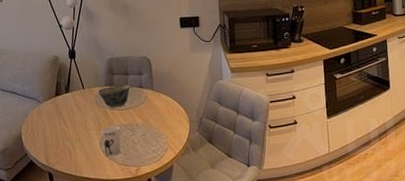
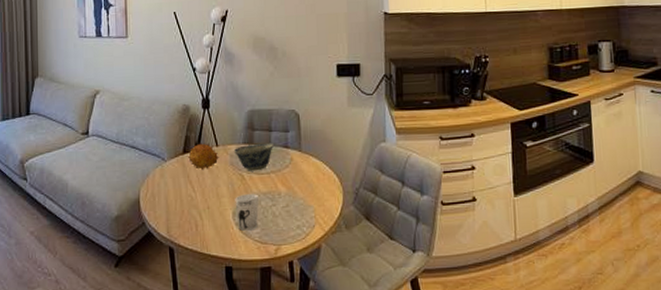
fruit: none [60,87,86,110] -> present [188,143,219,171]

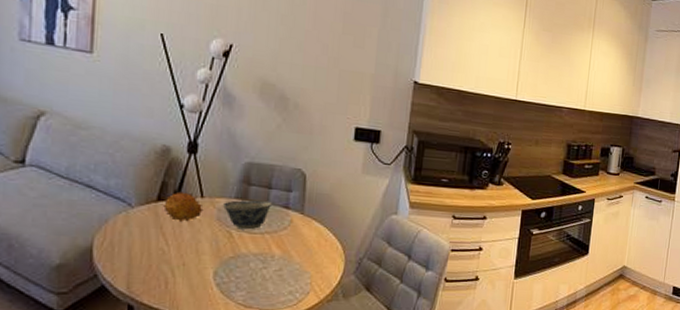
cup: present [235,194,259,231] -> none [218,253,247,293]

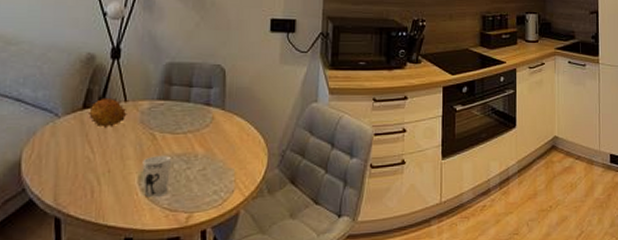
cup: none [218,253,247,293] -> present [142,156,171,197]
bowl: present [222,199,273,230] -> none [145,99,195,131]

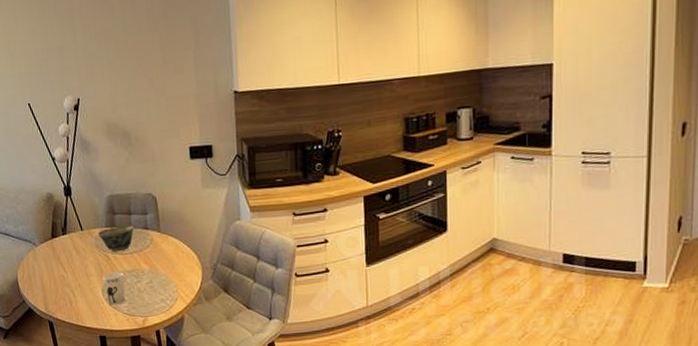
fruit: present [89,97,127,129] -> none [56,228,85,253]
bowl: none [145,99,195,131] -> present [97,225,135,252]

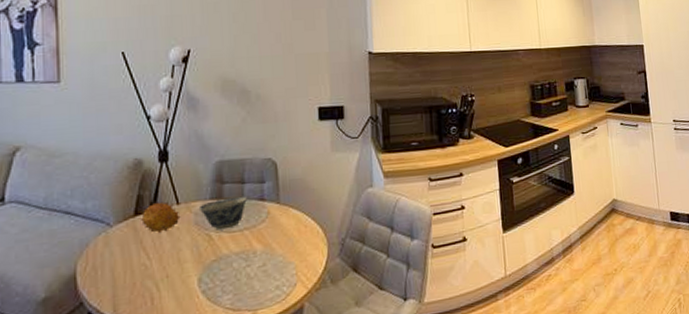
fruit: none [56,228,85,253] -> present [141,201,181,234]
cup: present [102,272,126,305] -> none [201,255,230,299]

